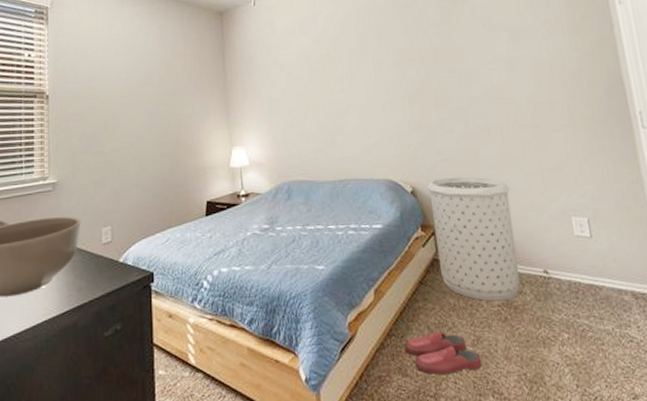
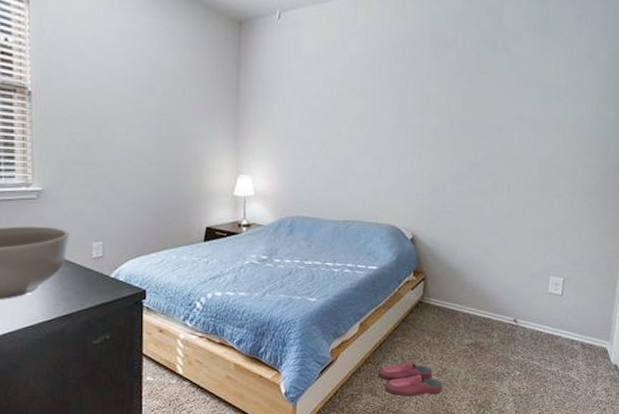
laundry basket: present [427,177,520,302] -> none [423,229,502,342]

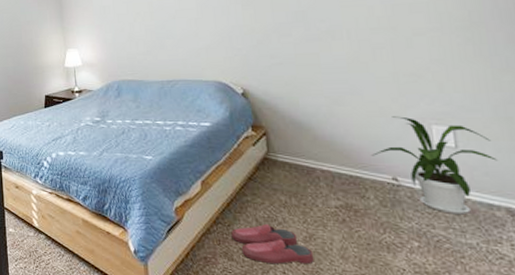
house plant: none [502,267,585,349] -> present [370,116,497,215]

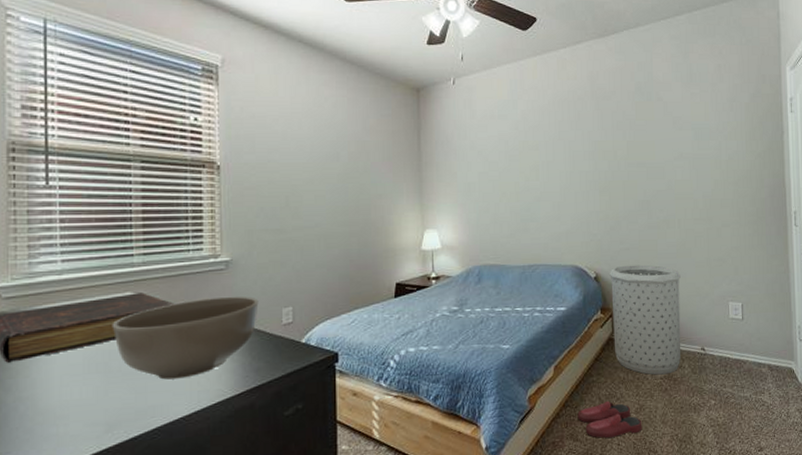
laundry basket: none [260,80,363,204] -> present [609,265,681,375]
house plant: present [370,116,497,215] -> none [688,295,765,374]

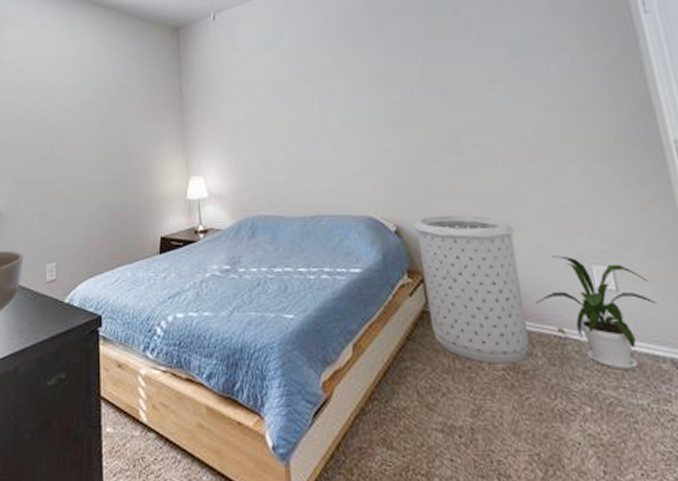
slippers: present [577,400,642,438] -> none [389,395,485,448]
house plant: none [688,295,765,374] -> present [534,255,657,370]

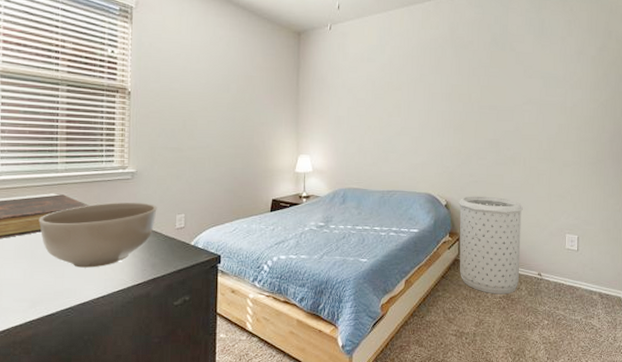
house plant: present [534,255,657,370] -> none [527,227,598,299]

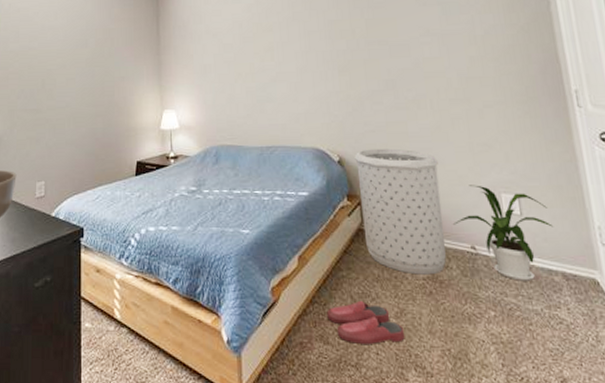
slippers: none [423,313,481,346] -> present [327,300,405,344]
house plant: none [527,227,598,299] -> present [452,185,553,281]

